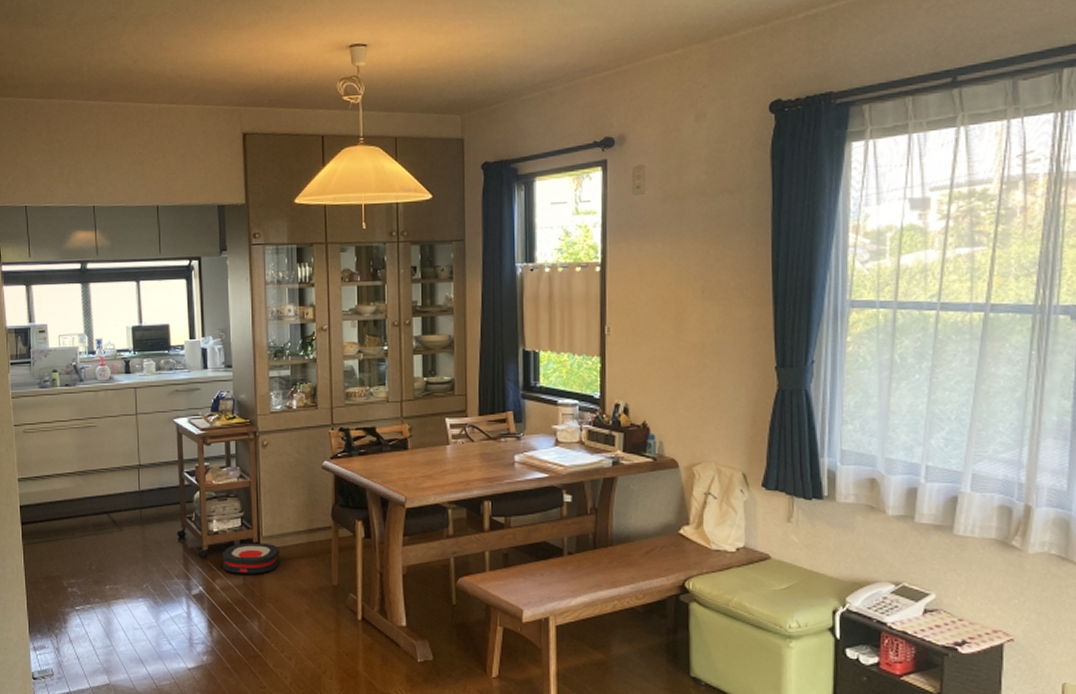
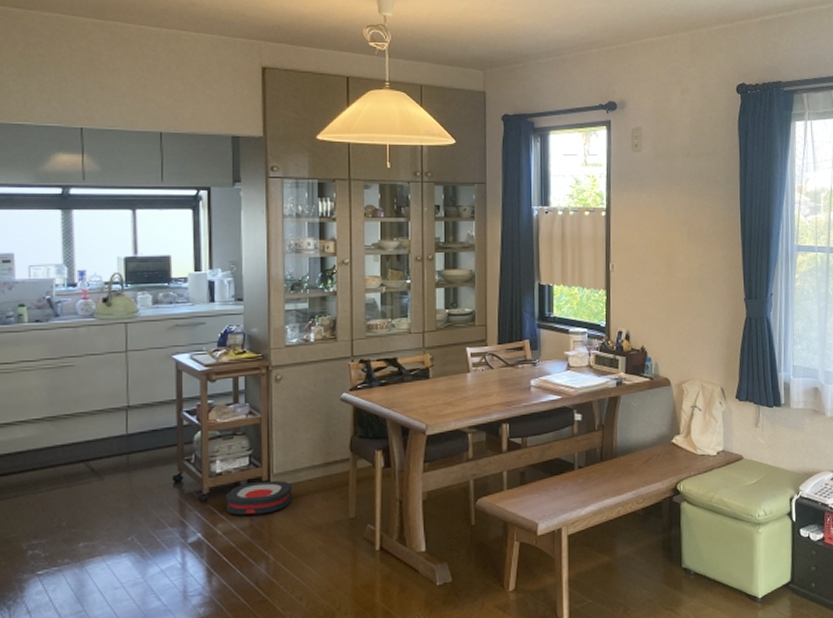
kettle: none [108,340,147,386] -> present [92,271,141,321]

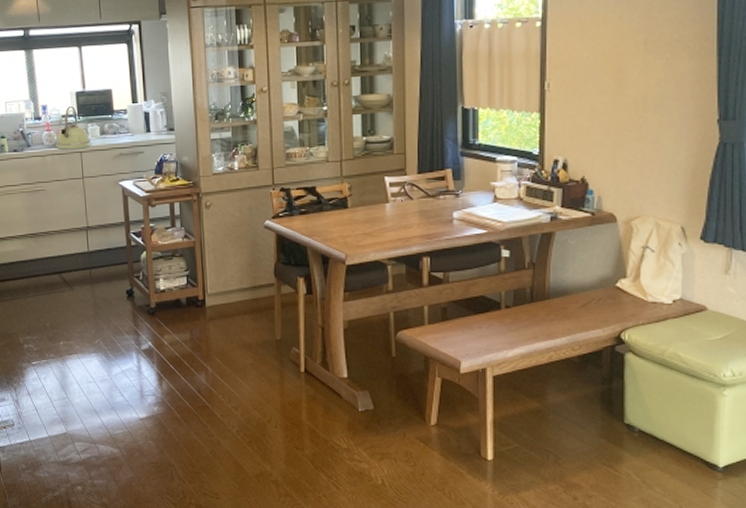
robot vacuum: present [225,480,292,516] -> none [169,299,225,330]

